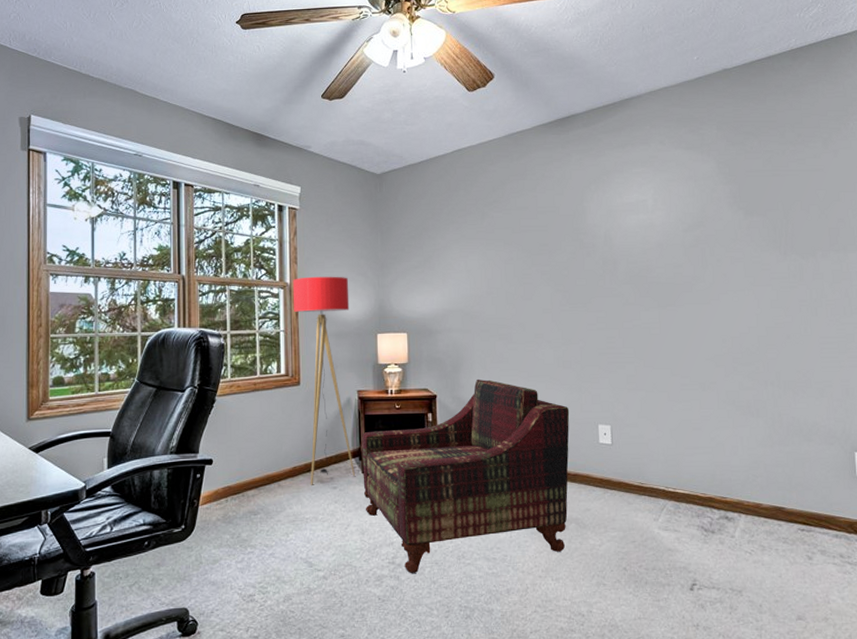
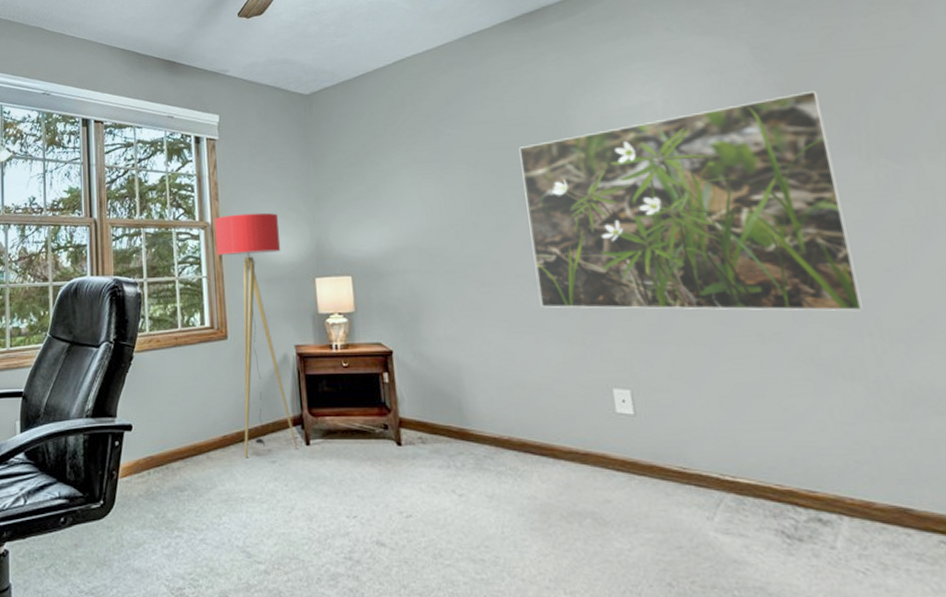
armchair: present [362,379,570,573] -> none [303,330,580,573]
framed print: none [545,199,770,367] -> present [519,90,863,312]

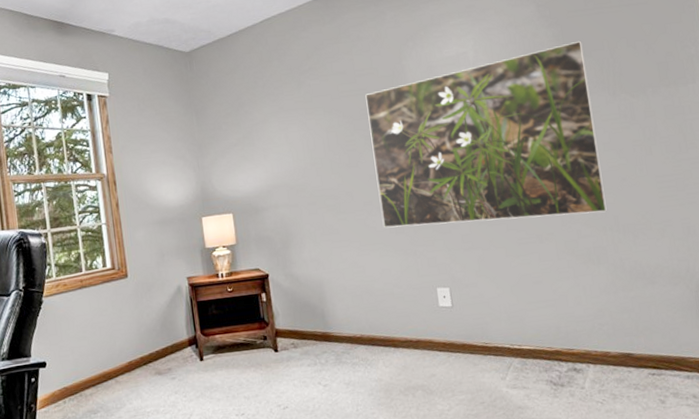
floor lamp: present [214,212,298,458] -> none [109,162,194,378]

